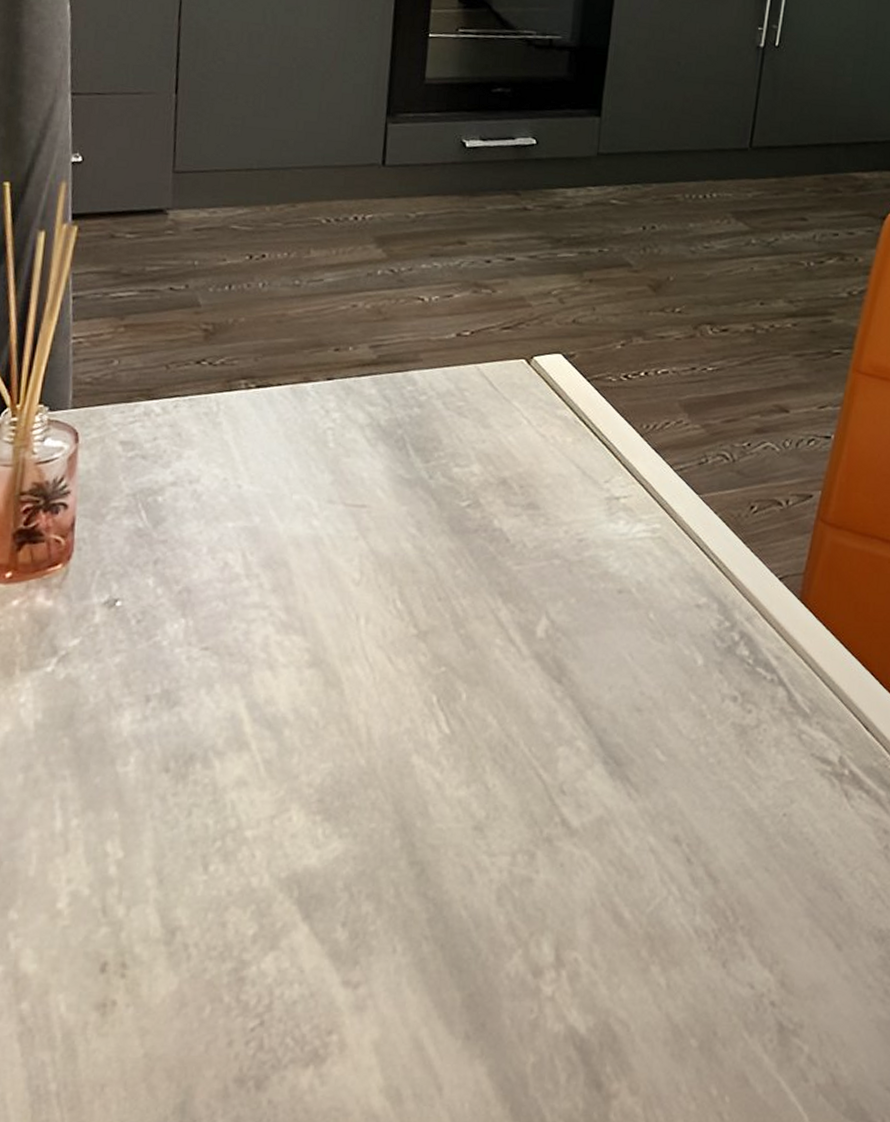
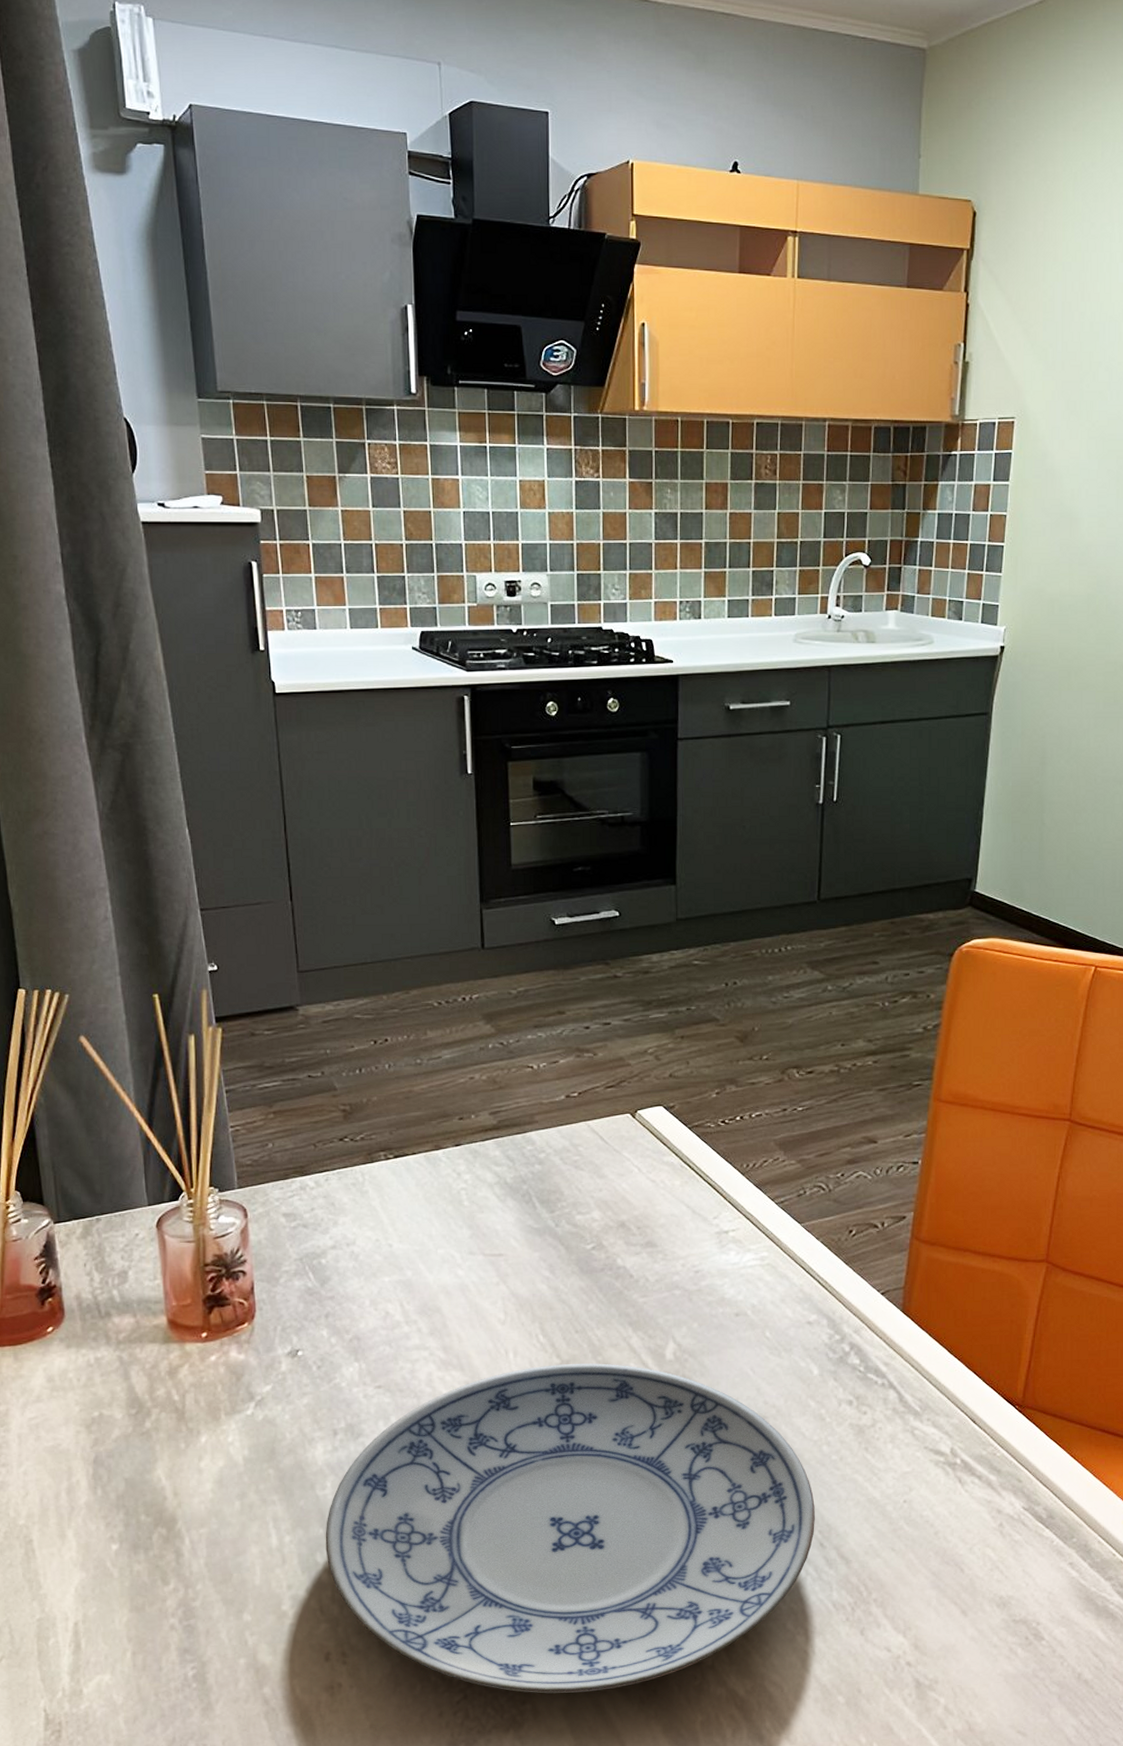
plate: none [118,635,686,1023] -> present [325,1363,815,1694]

